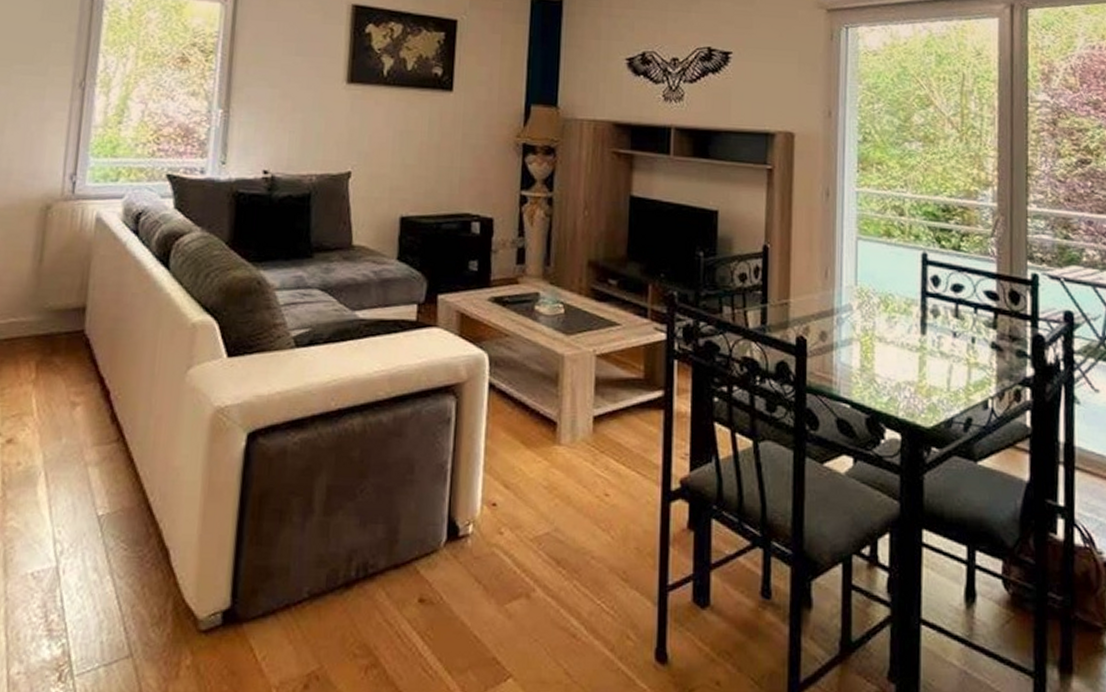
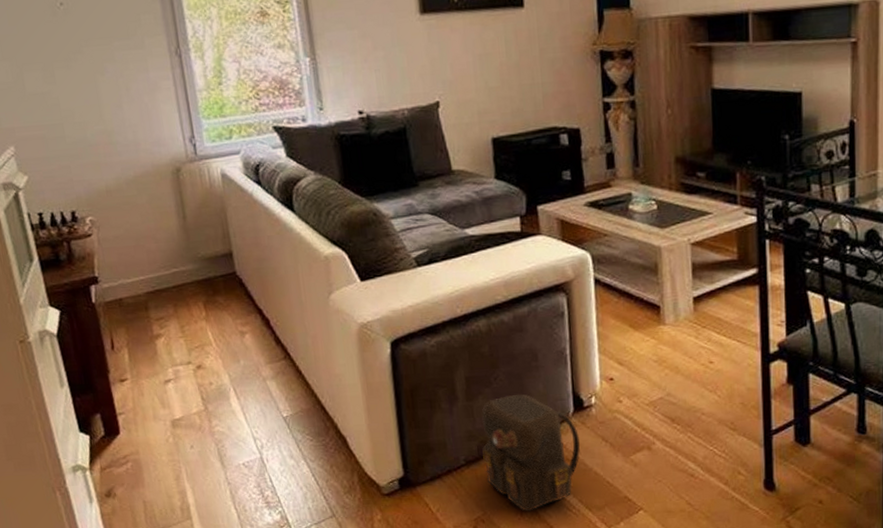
backpack: none [331,512,449,669] -> present [481,394,581,512]

